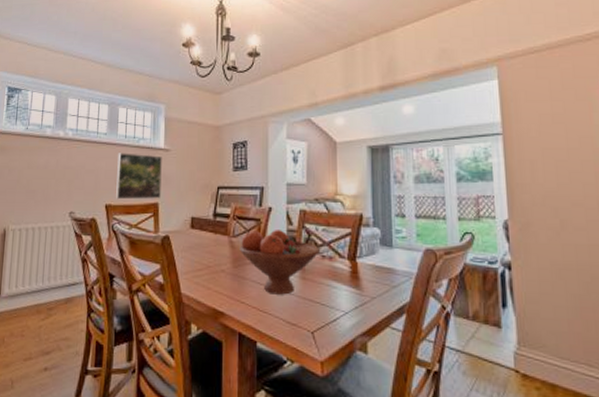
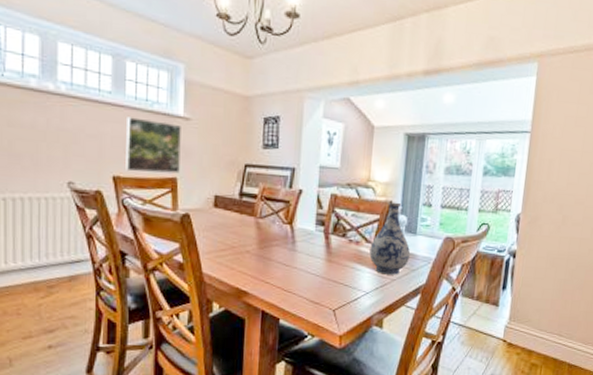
fruit bowl: present [239,229,320,295] -> none [266,211,348,276]
vase: none [344,214,389,292] -> present [369,202,411,275]

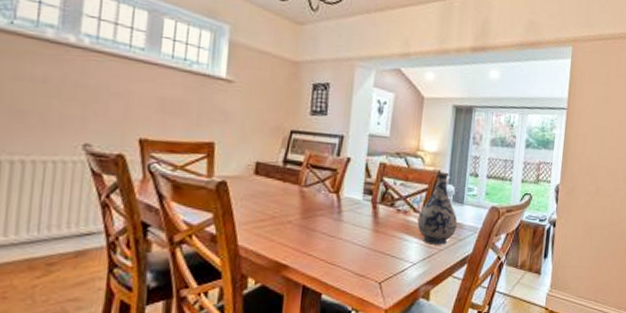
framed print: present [126,117,181,174] -> none [155,76,223,138]

